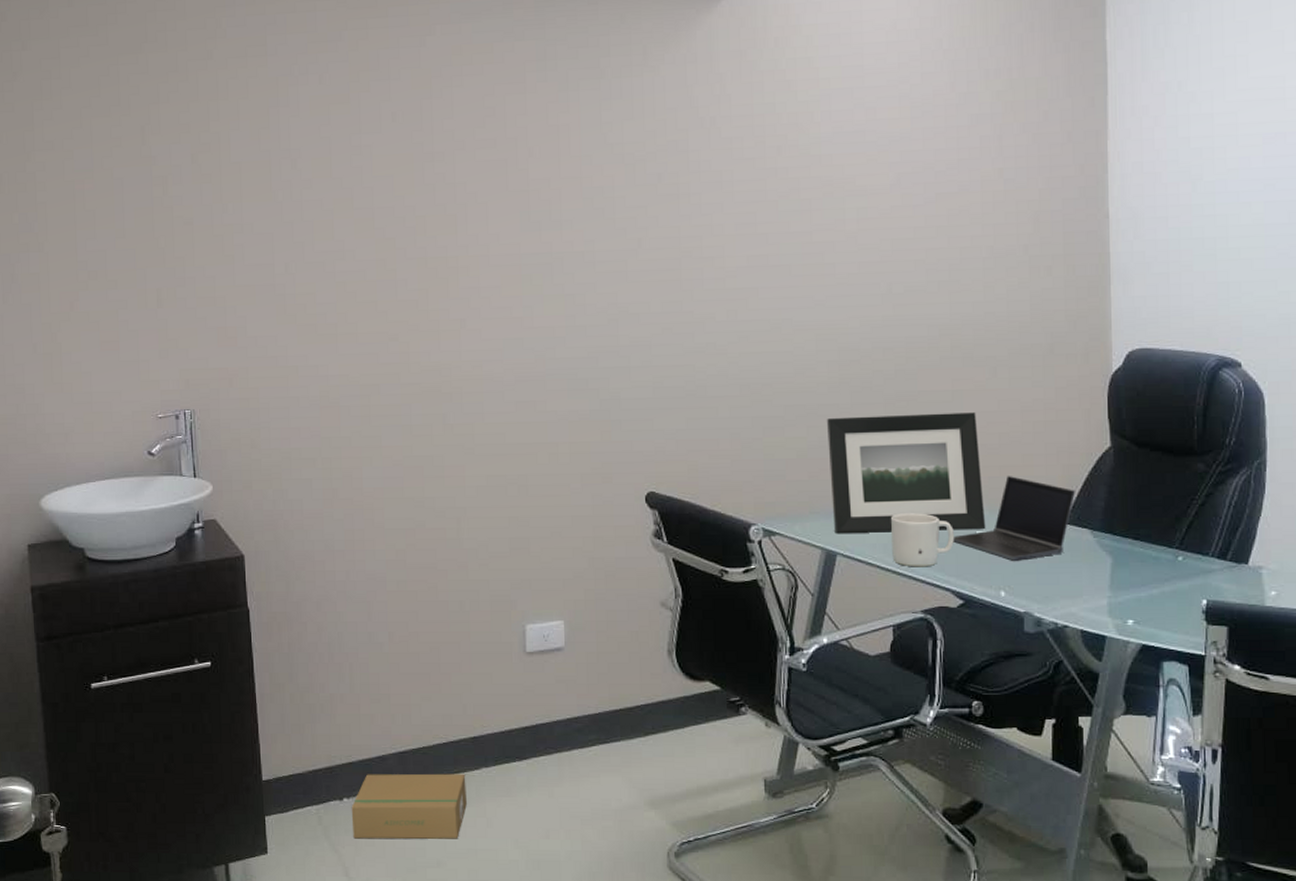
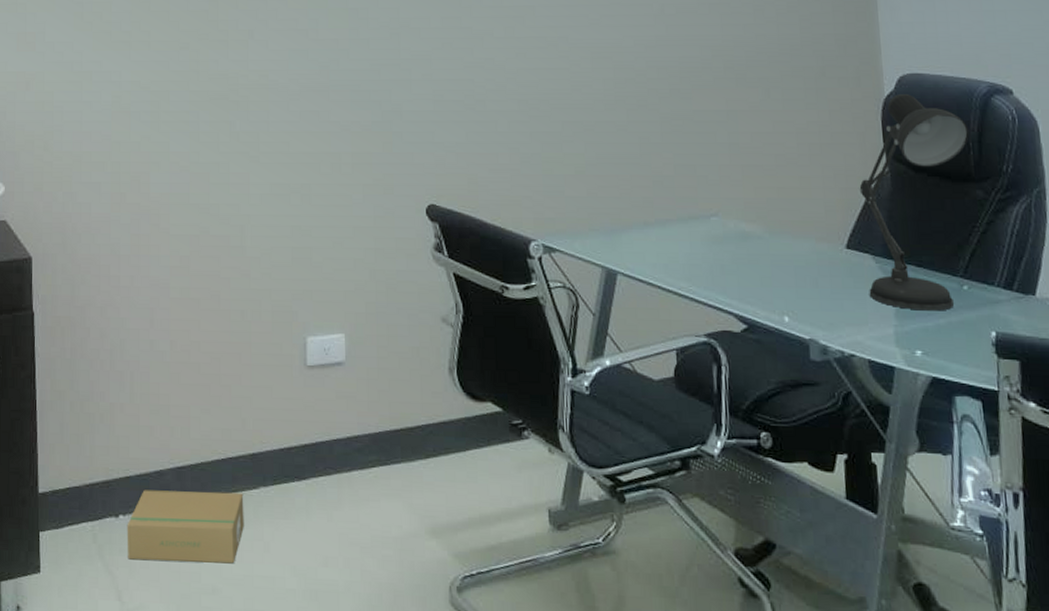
picture frame: present [826,412,986,534] -> none [603,133,767,253]
mug: present [890,513,955,567] -> none [669,233,736,289]
laptop computer: present [952,476,1076,561] -> none [733,198,856,285]
desk lamp: none [1081,370,1195,582] -> present [859,94,970,311]

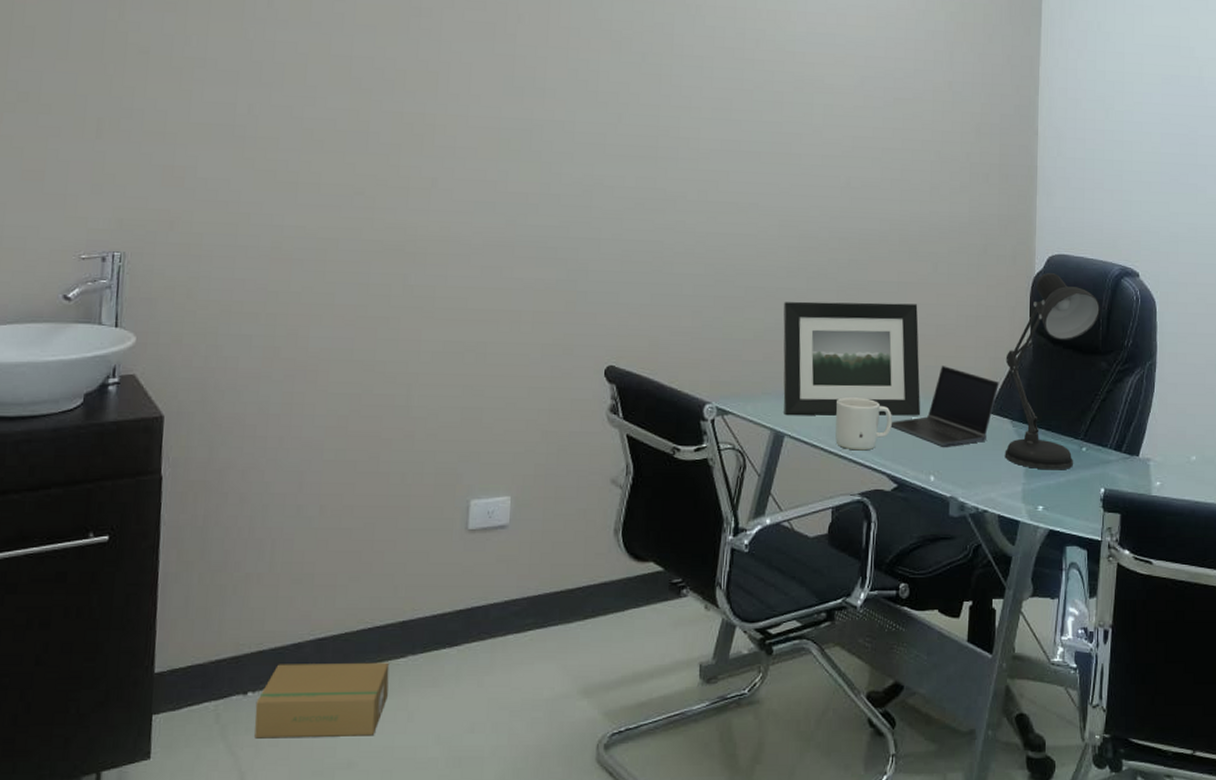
picture frame: none [603,133,767,253] -> present [783,301,921,416]
mug: none [669,233,736,289] -> present [835,397,893,451]
laptop computer: none [733,198,856,285] -> present [890,366,1000,447]

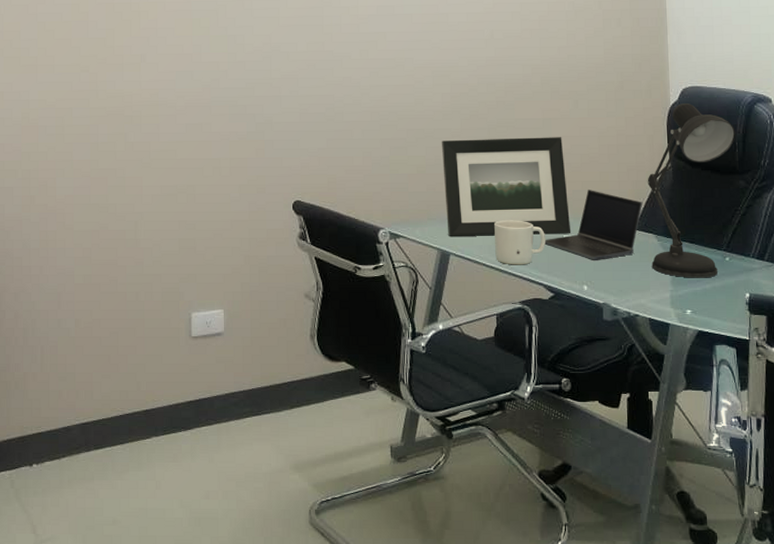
box: present [254,662,390,739] -> none [39,442,139,500]

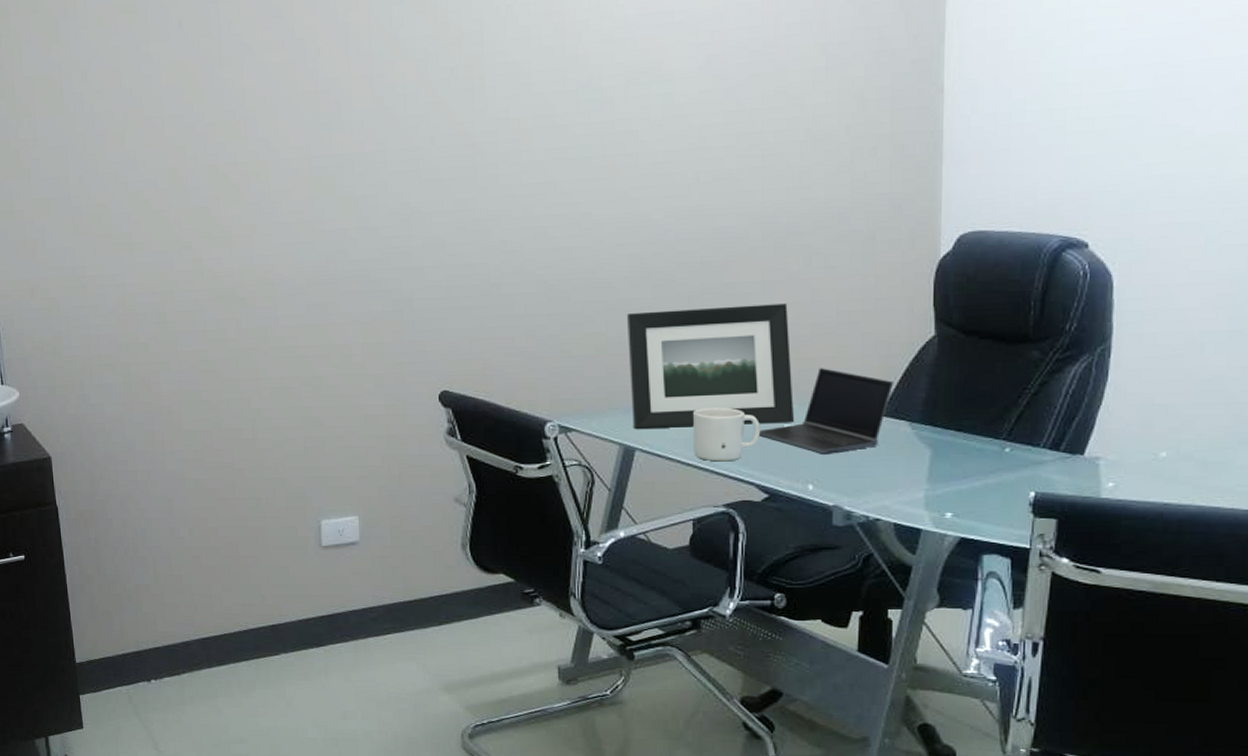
desk lamp: present [647,103,736,278] -> none [901,254,1032,474]

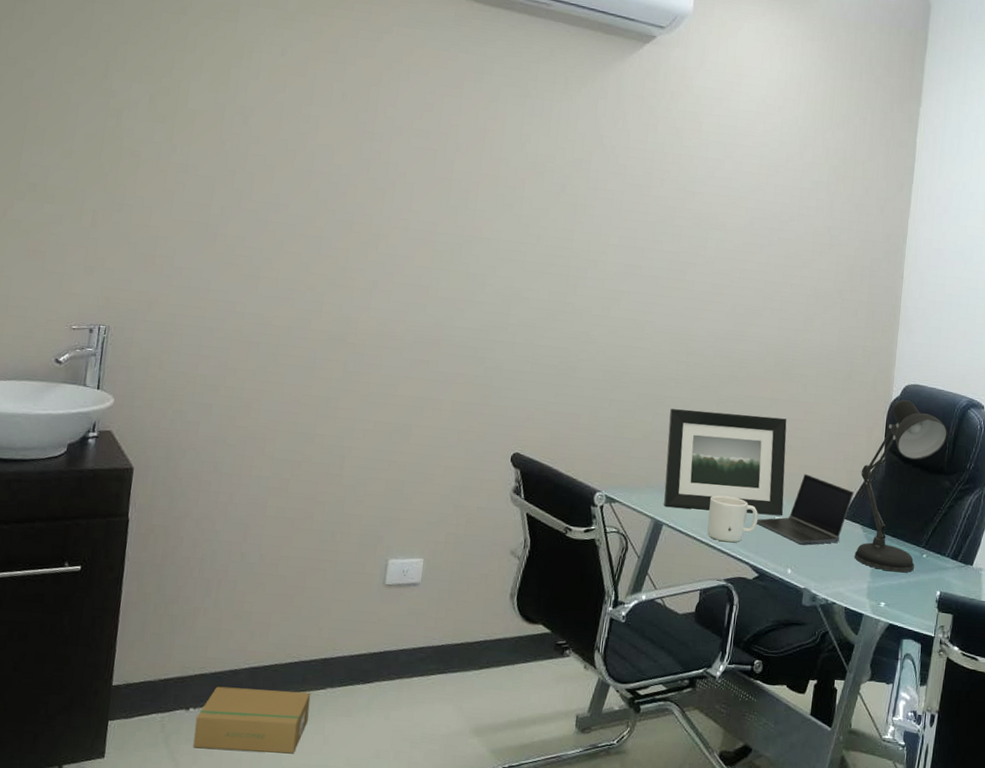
box: none [158,658,267,718] -> present [193,686,311,754]
desk lamp: none [901,254,1032,474] -> present [854,400,948,573]

